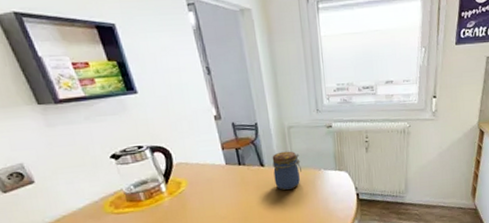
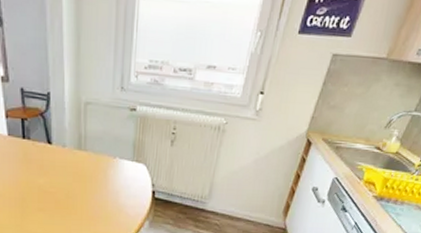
jar: present [272,151,301,190] -> none [61,130,94,175]

